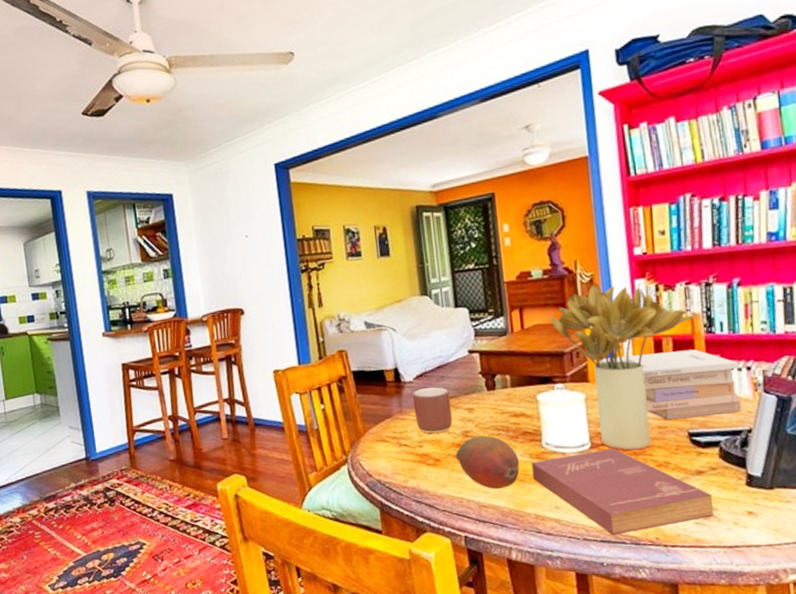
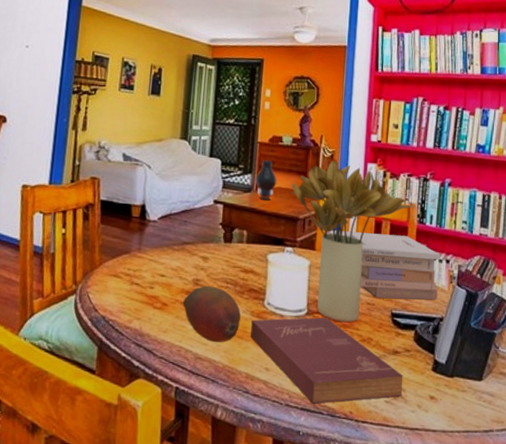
mug: present [412,387,453,434] -> none [152,229,189,277]
vase: none [508,298,533,341] -> present [255,160,277,200]

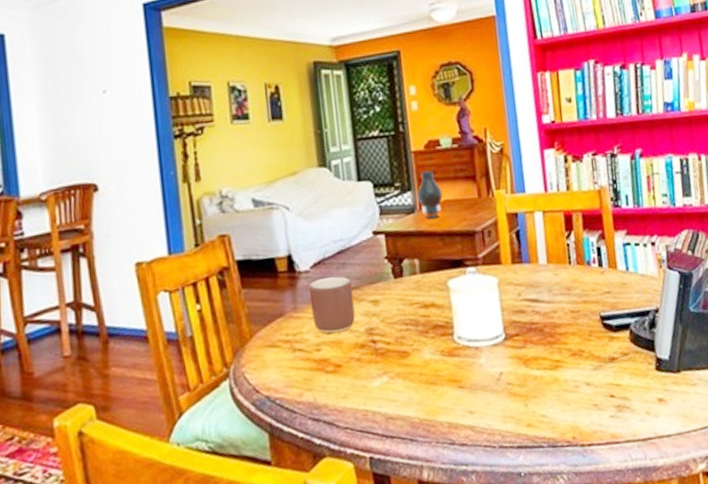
mug: none [152,229,189,277] -> present [308,276,355,334]
fruit: present [182,285,241,342] -> none [358,331,431,397]
book: present [250,317,404,404] -> none [443,338,628,438]
flower bouquet: present [288,160,414,323] -> none [458,154,605,340]
books: present [327,230,440,300] -> none [511,224,648,303]

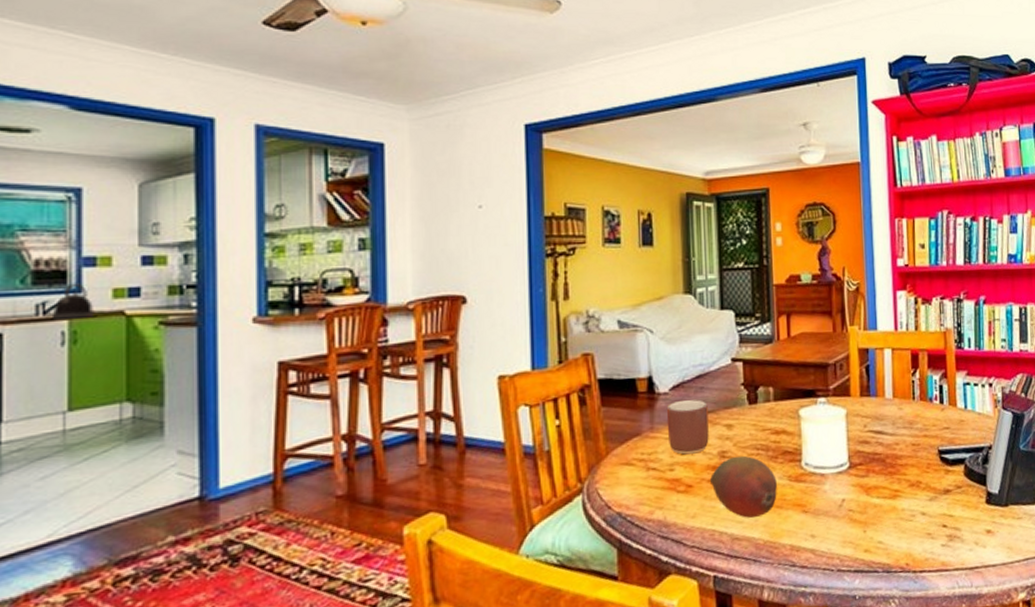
fruit: none [358,331,431,397] -> present [709,455,777,518]
vase: present [416,170,443,219] -> none [775,303,800,350]

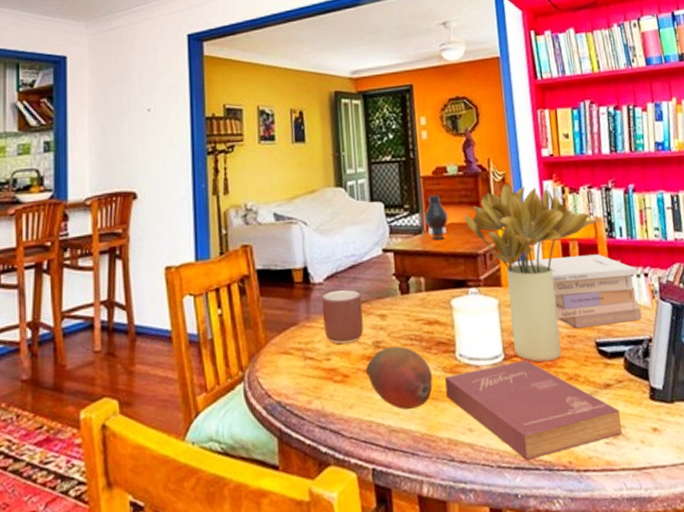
vase: none [775,303,800,350] -> present [424,195,448,240]
book: none [790,468,959,563] -> present [445,360,623,460]
flower bouquet: none [814,293,950,470] -> present [463,183,600,363]
books: none [861,364,984,437] -> present [511,254,642,329]

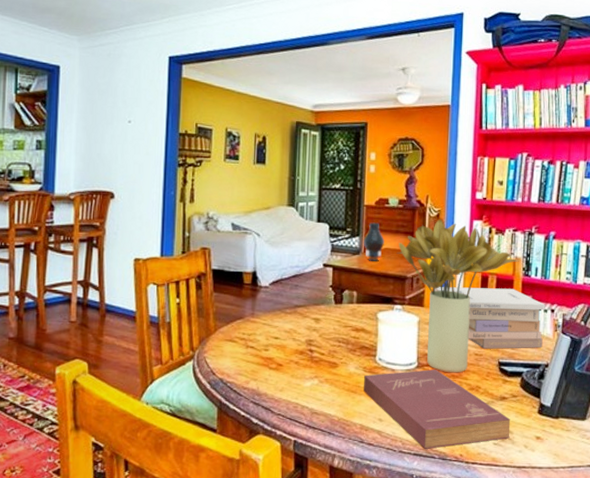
mug: present [321,289,364,345] -> none [265,293,300,339]
fruit: present [365,345,433,410] -> none [297,345,353,397]

